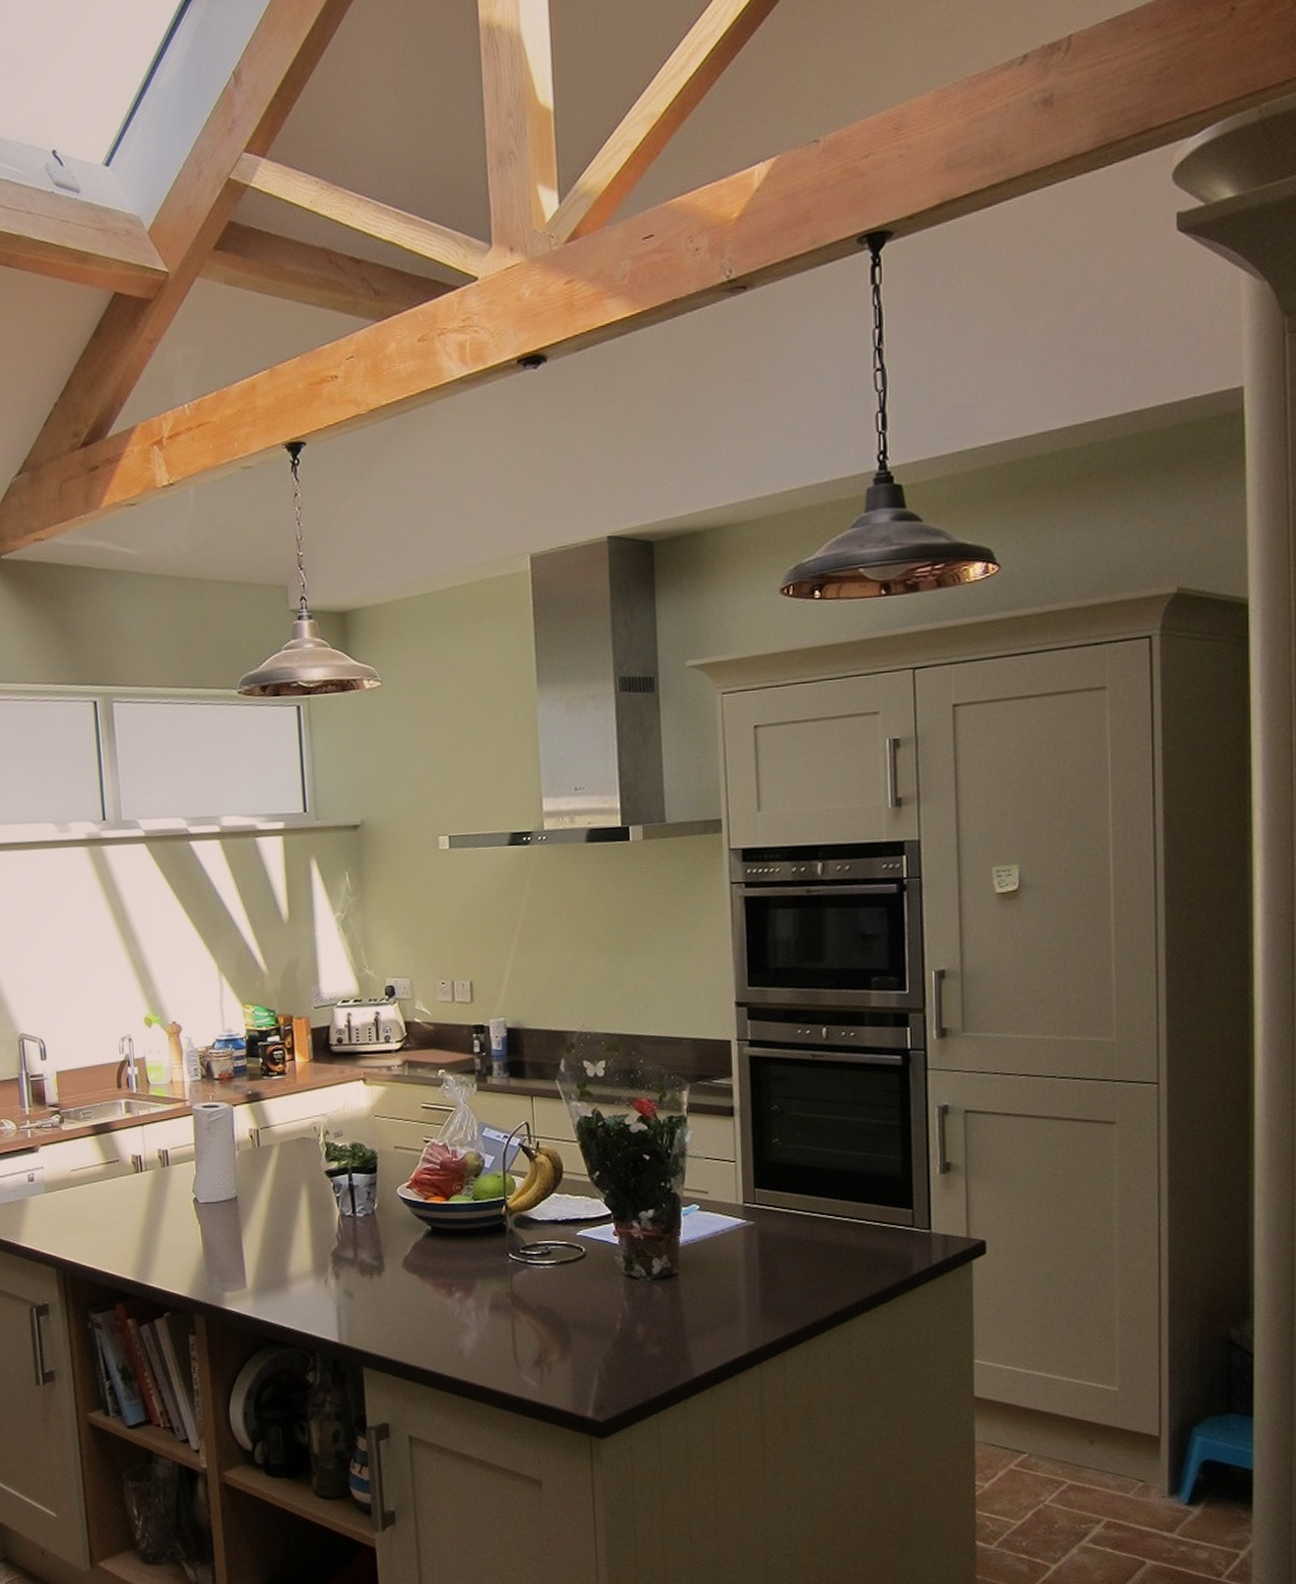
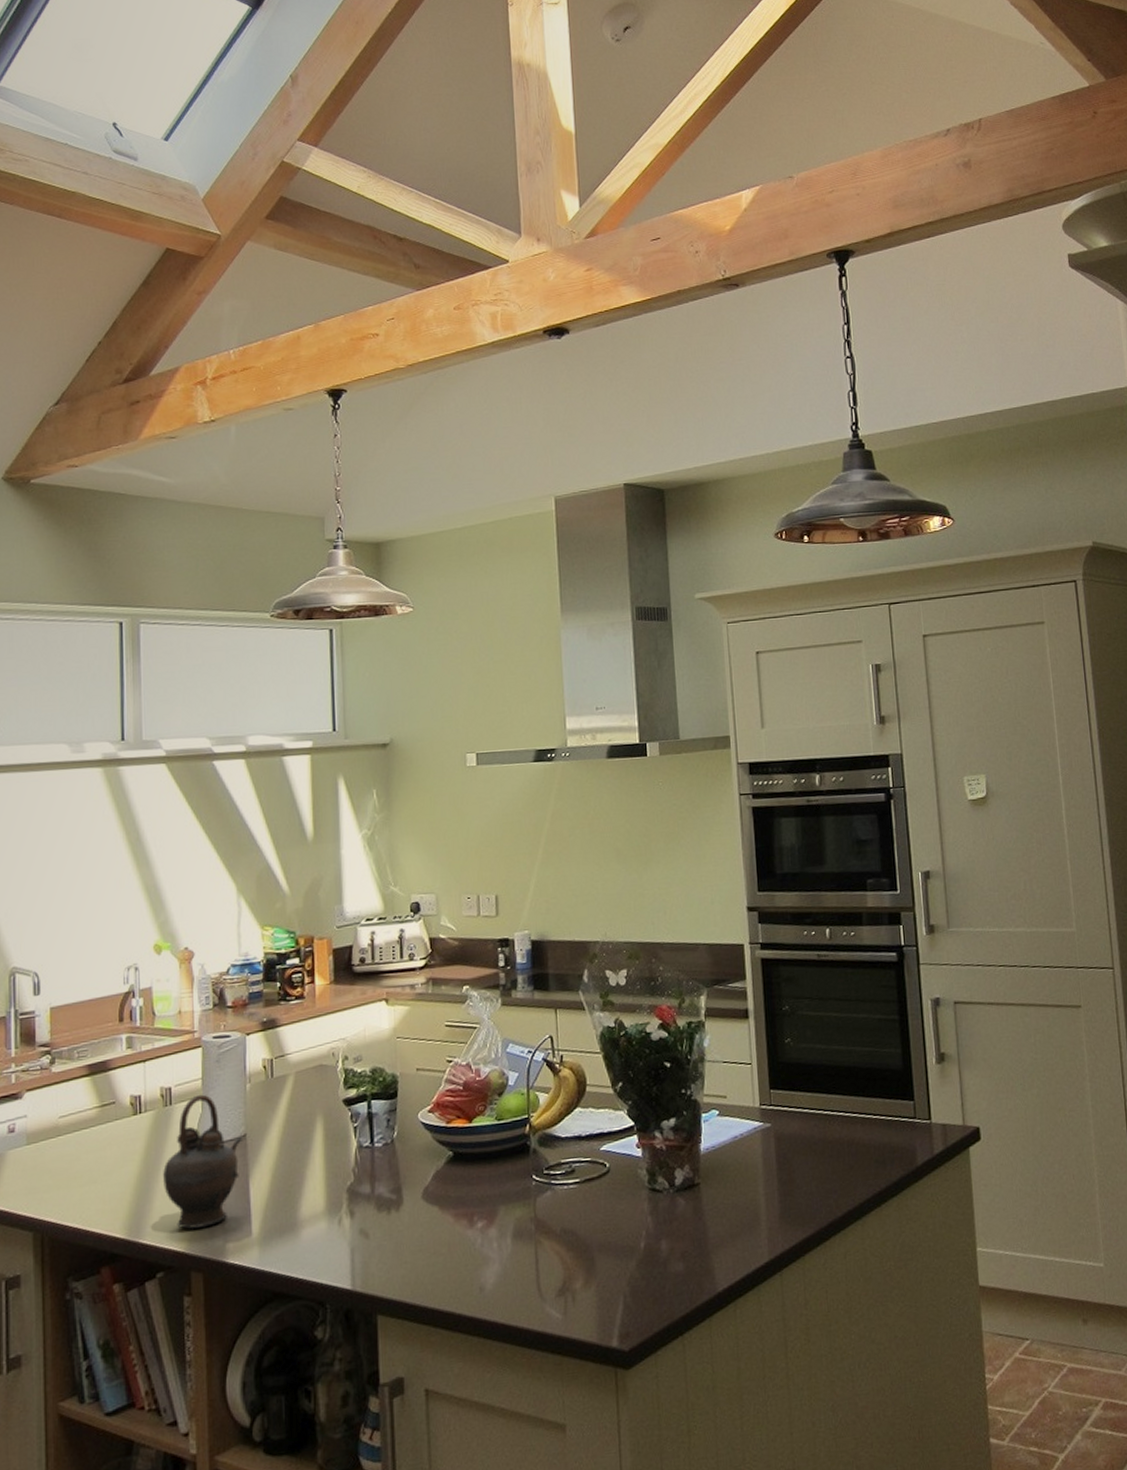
teapot: none [164,1158,234,1277] -> present [163,1094,242,1229]

